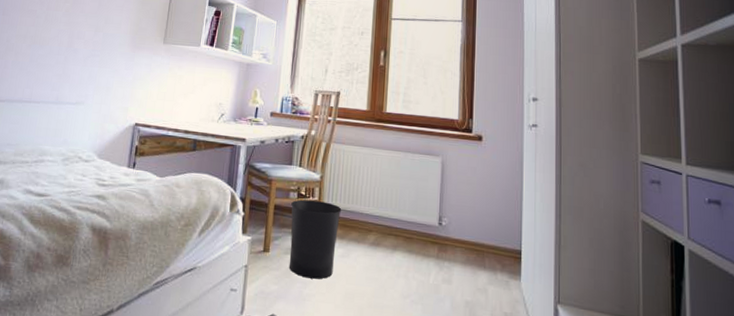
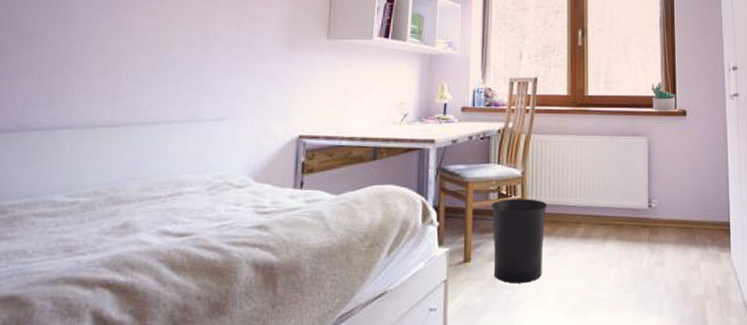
succulent plant: none [448,106,472,135] -> present [651,82,676,111]

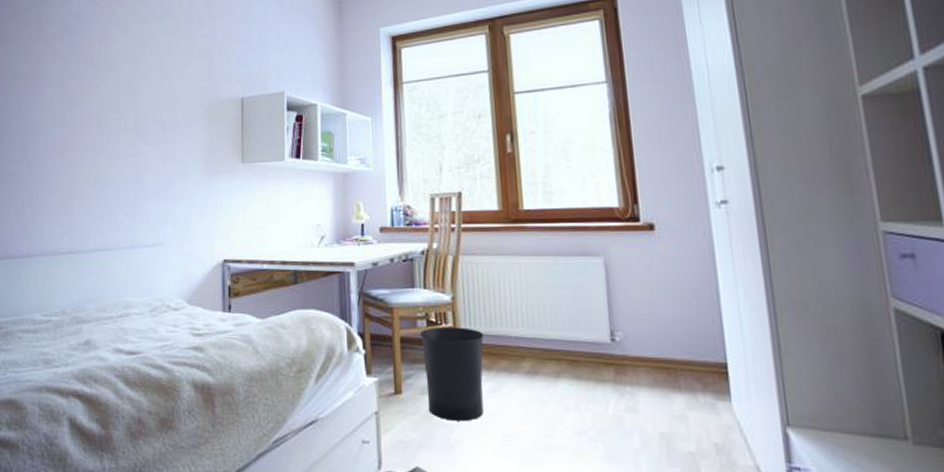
succulent plant: present [651,82,676,111] -> none [603,190,639,226]

